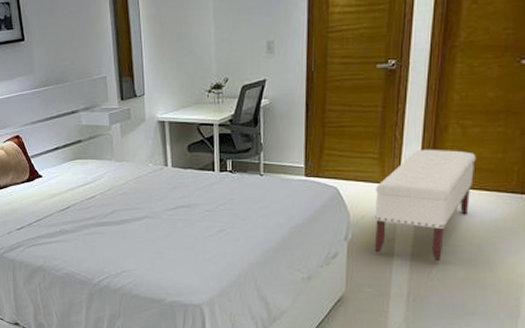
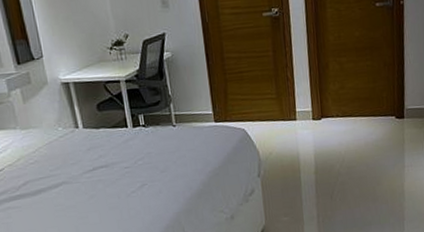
bench: present [375,149,477,262] -> none [278,84,355,184]

